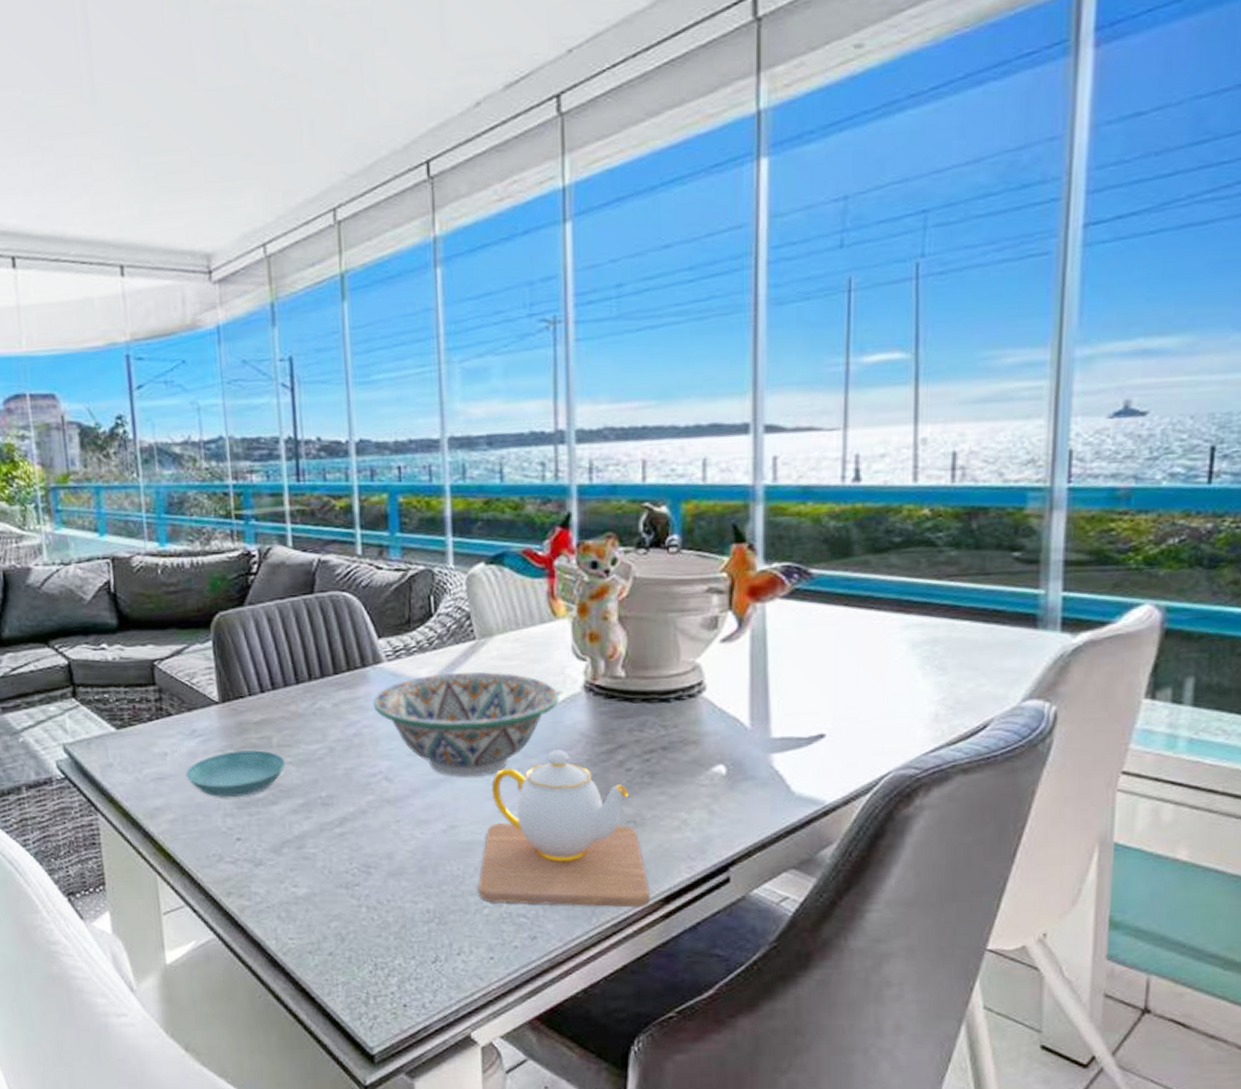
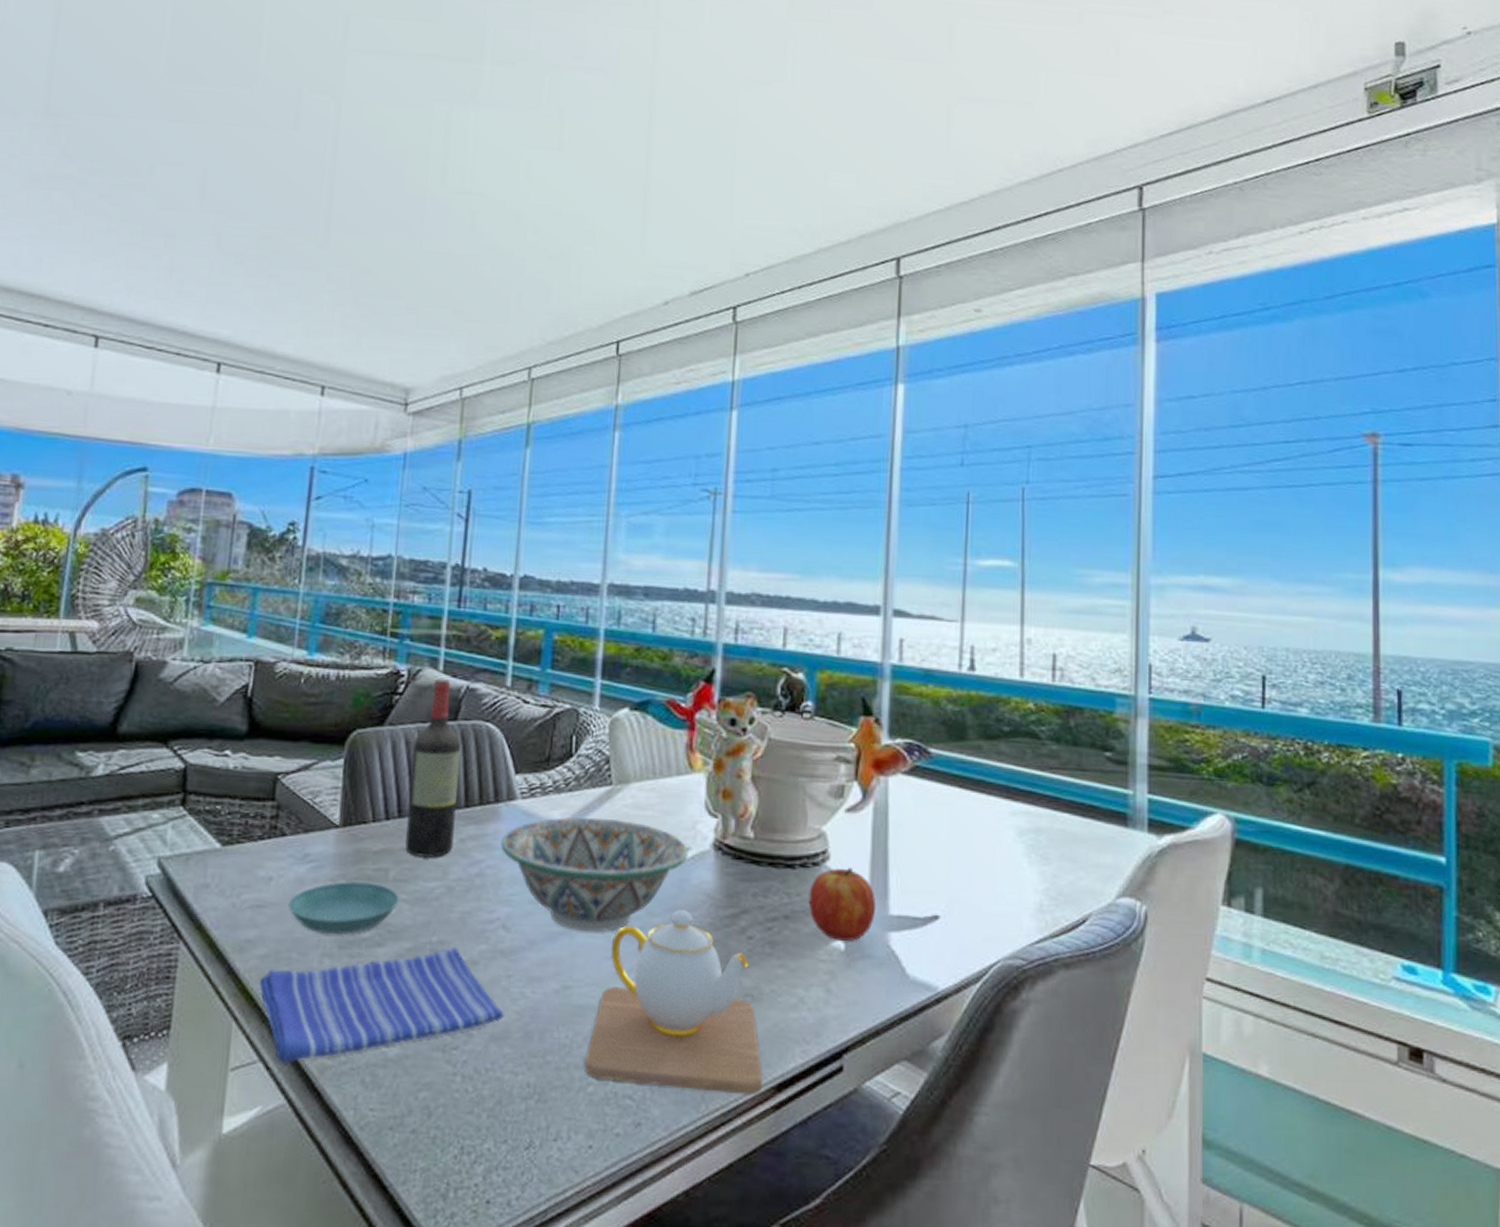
dish towel: none [173,800,398,907] -> present [259,947,504,1064]
wine bottle: none [275,555,328,723] -> present [405,679,461,858]
apple: none [686,696,758,766] -> present [808,868,876,941]

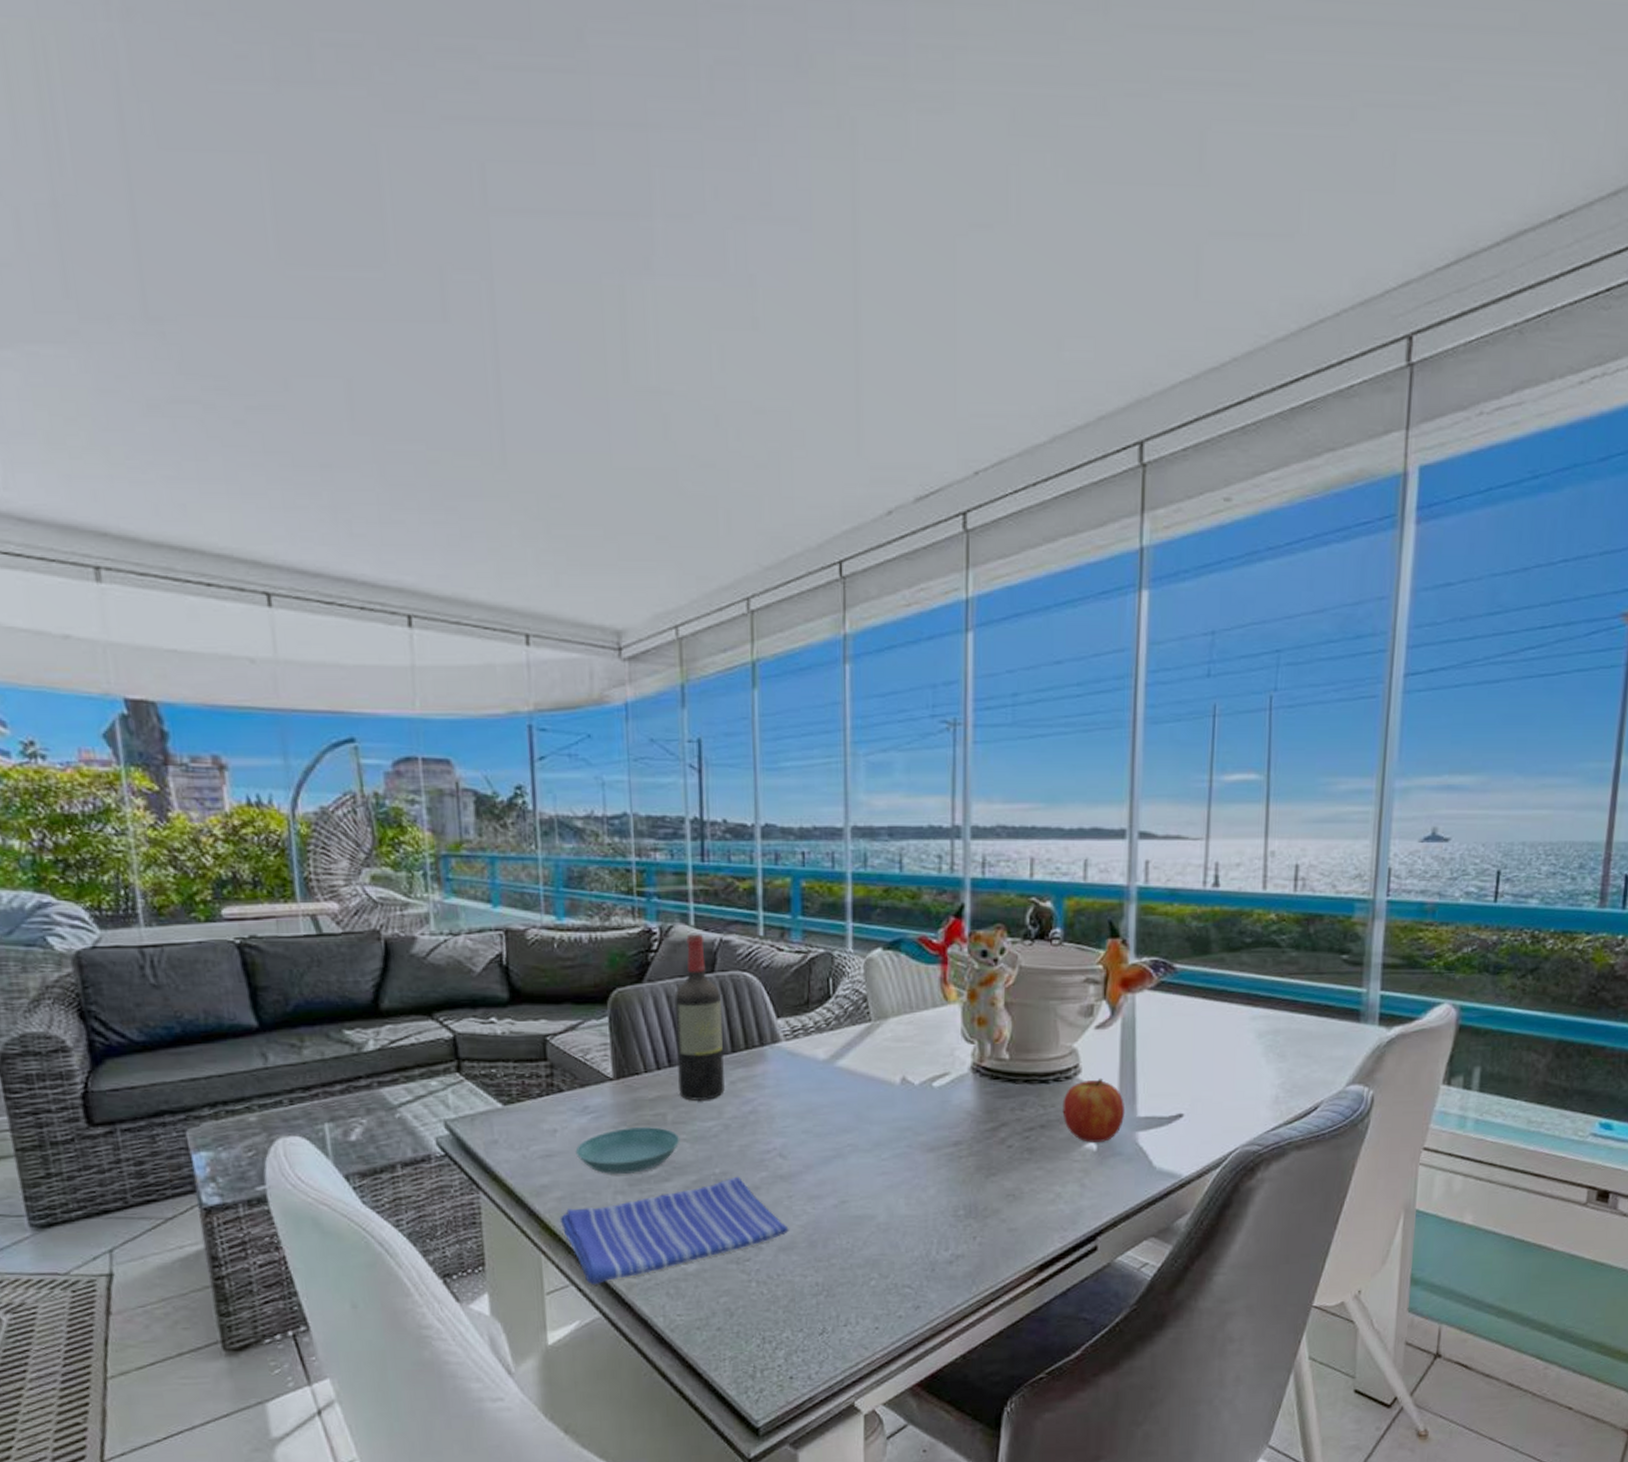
decorative bowl: present [500,817,689,933] -> none [769,1051,948,1154]
teapot: present [585,910,762,1095] -> none [867,1127,1025,1277]

